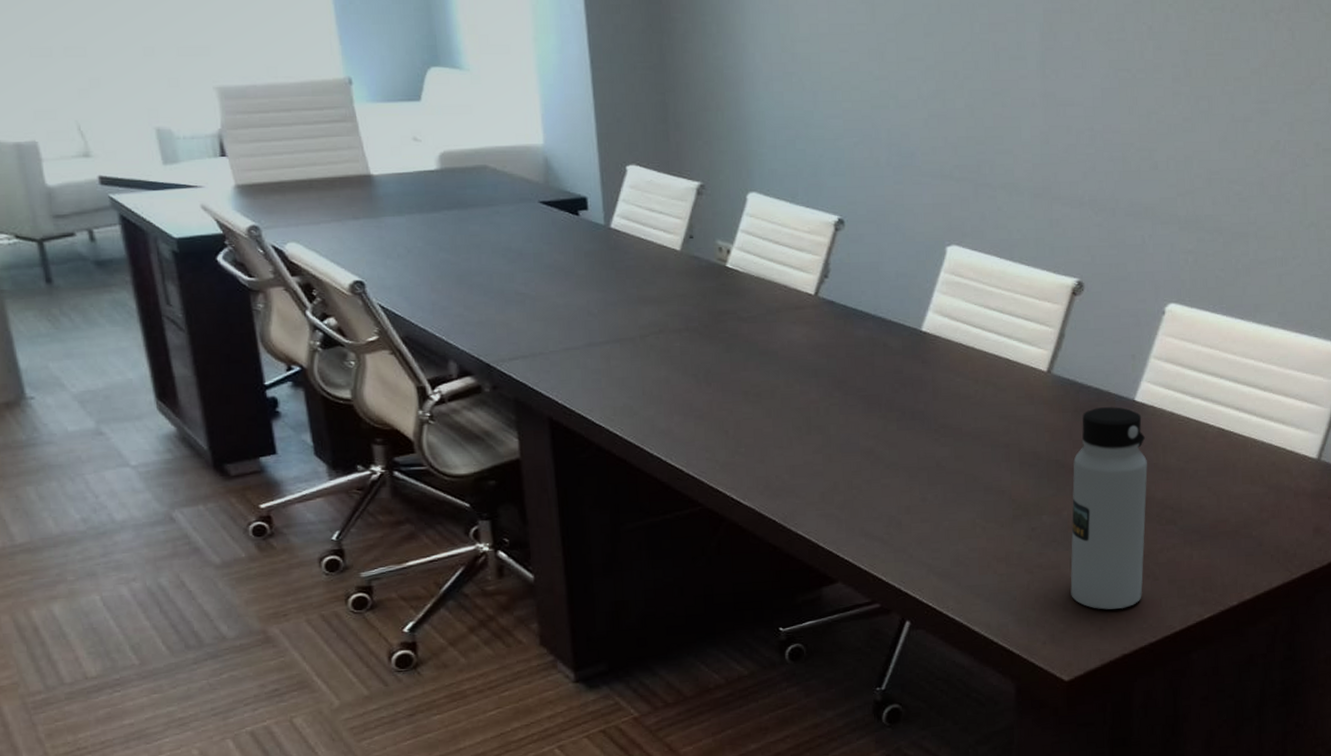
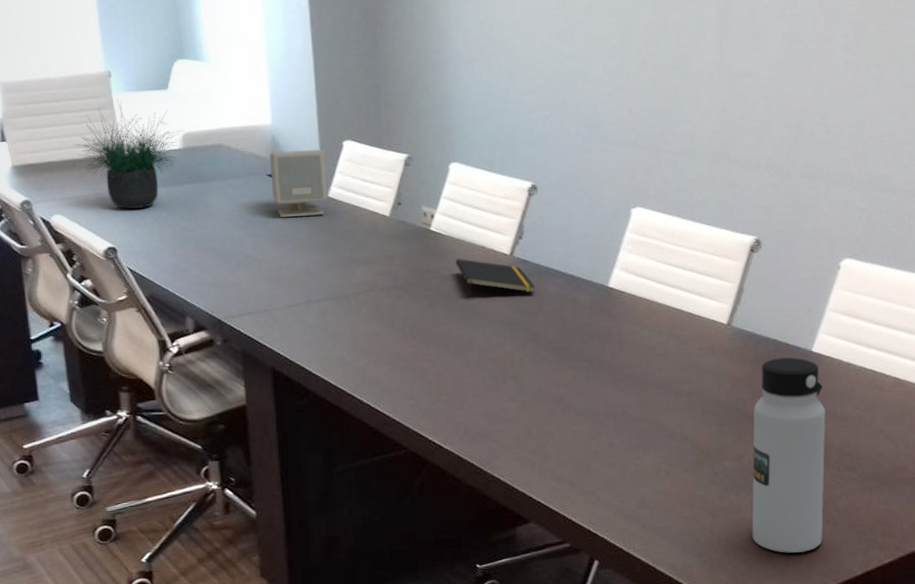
potted plant: none [309,110,442,238] -> present [74,99,185,210]
speaker: none [542,174,610,251] -> present [270,150,328,218]
notepad: none [755,298,843,341] -> present [455,258,536,297]

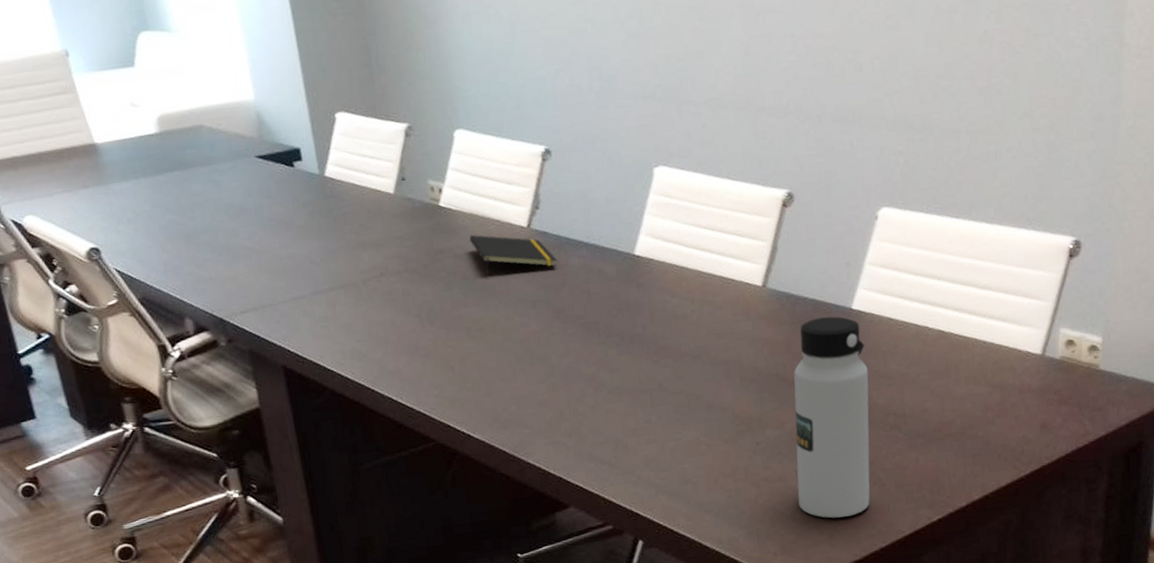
potted plant: present [74,99,185,210] -> none [37,81,159,205]
speaker: present [270,150,328,218] -> none [256,124,325,203]

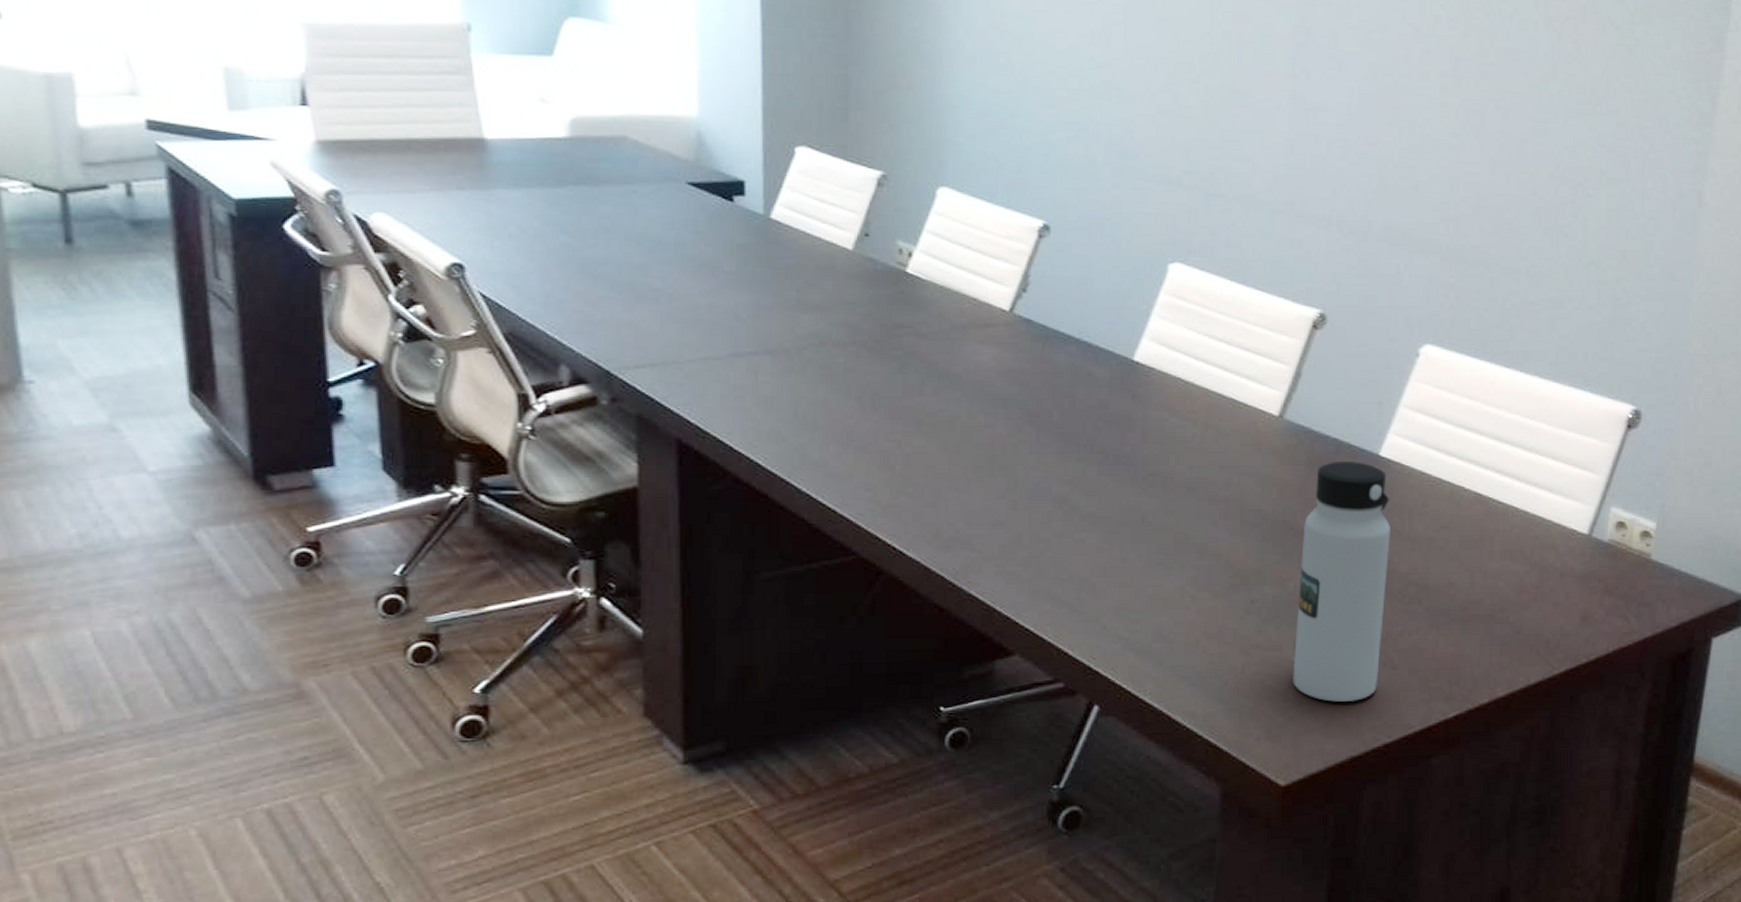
notepad: present [469,234,558,276] -> none [937,311,1041,362]

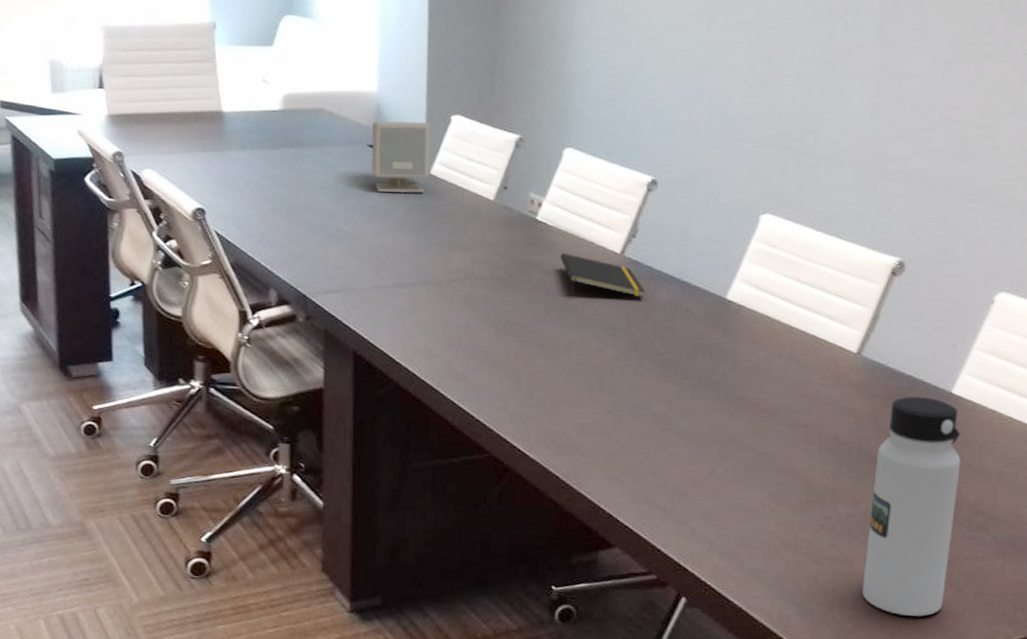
speaker: none [692,153,771,242] -> present [371,121,431,193]
notepad: none [937,311,1041,362] -> present [560,252,646,298]

